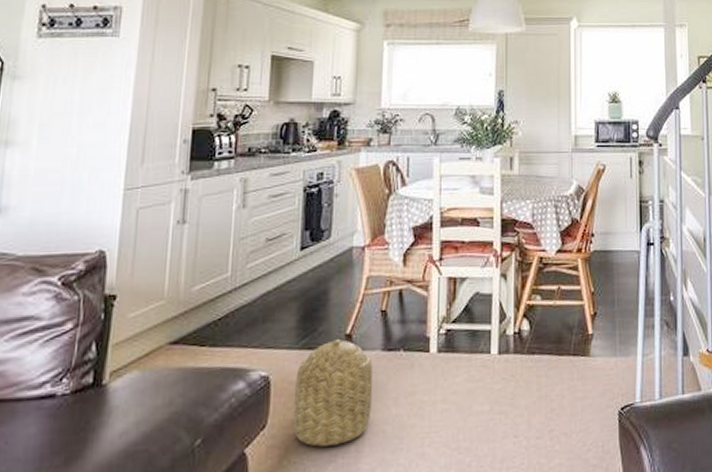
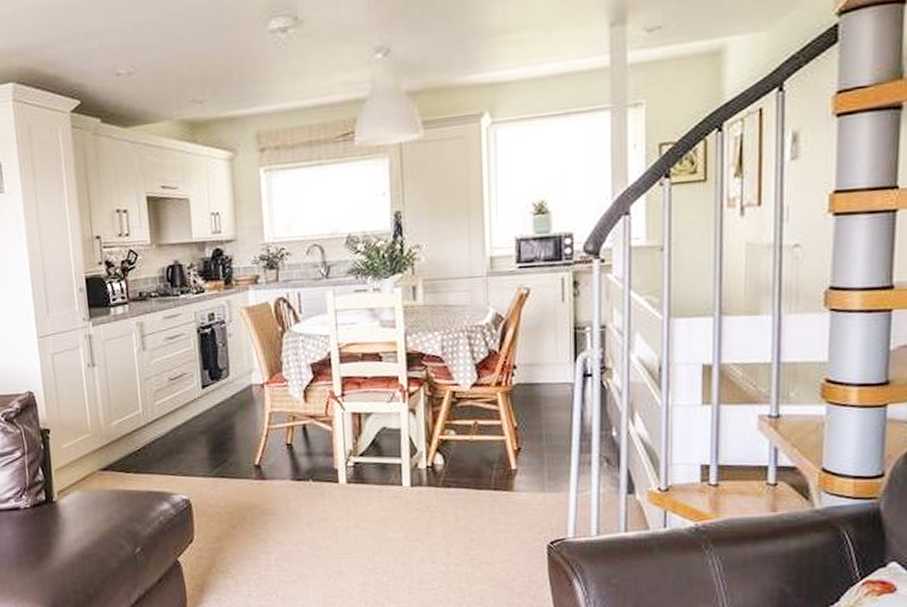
basket: present [293,339,374,447] -> none [213,469,287,560]

